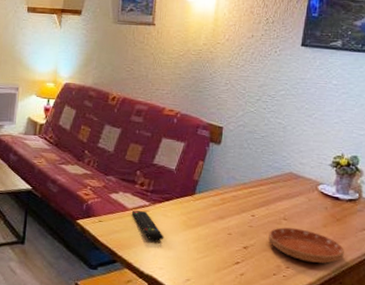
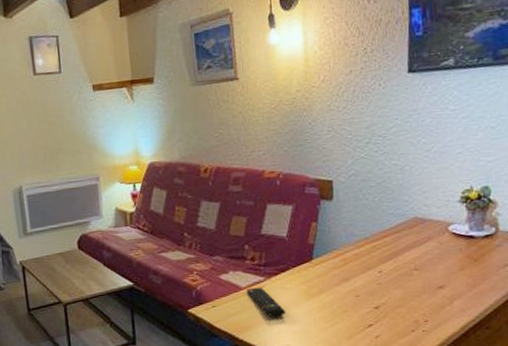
saucer: present [268,227,344,264] -> none [400,277,487,312]

